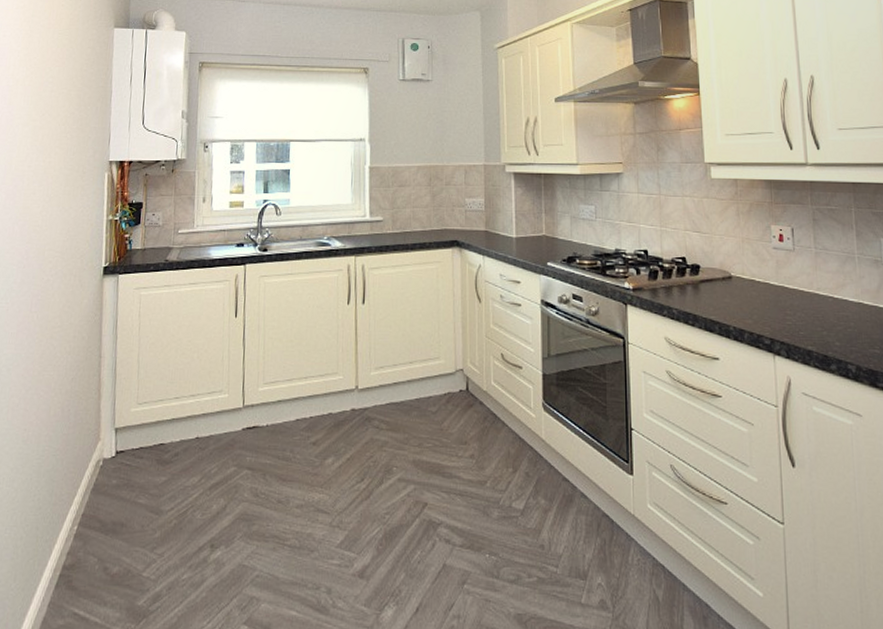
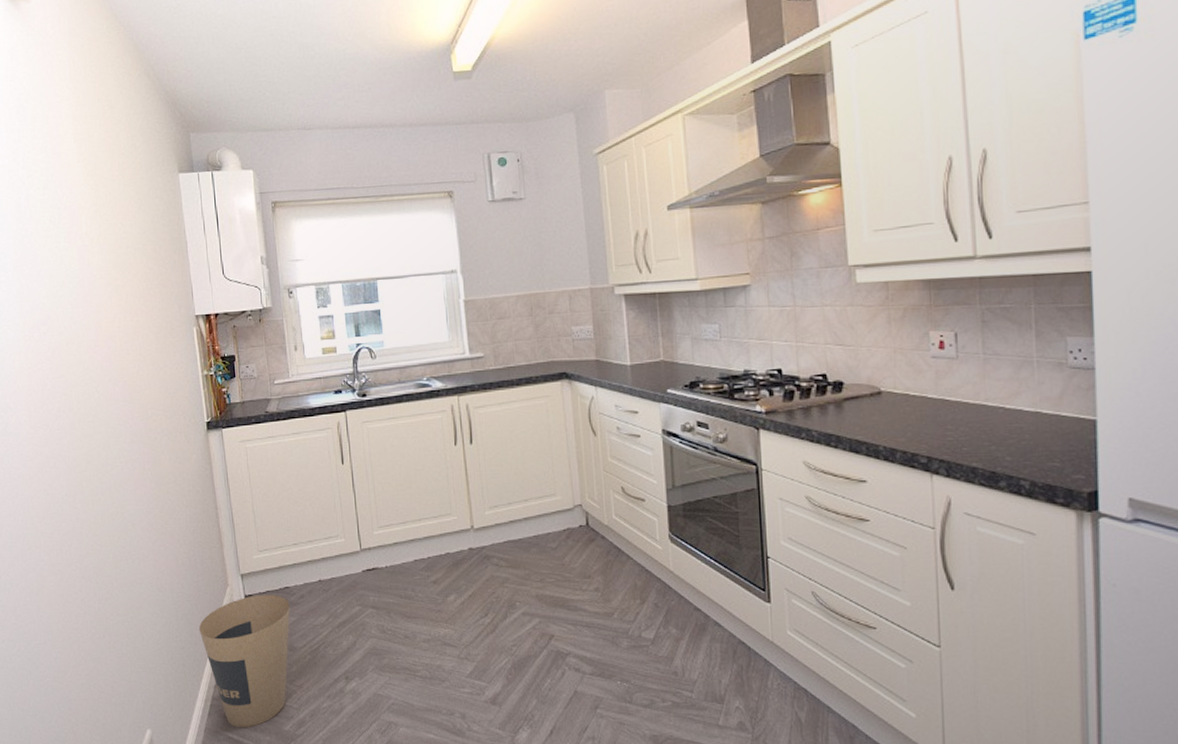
trash can: none [60,451,162,603] -> present [198,595,290,728]

